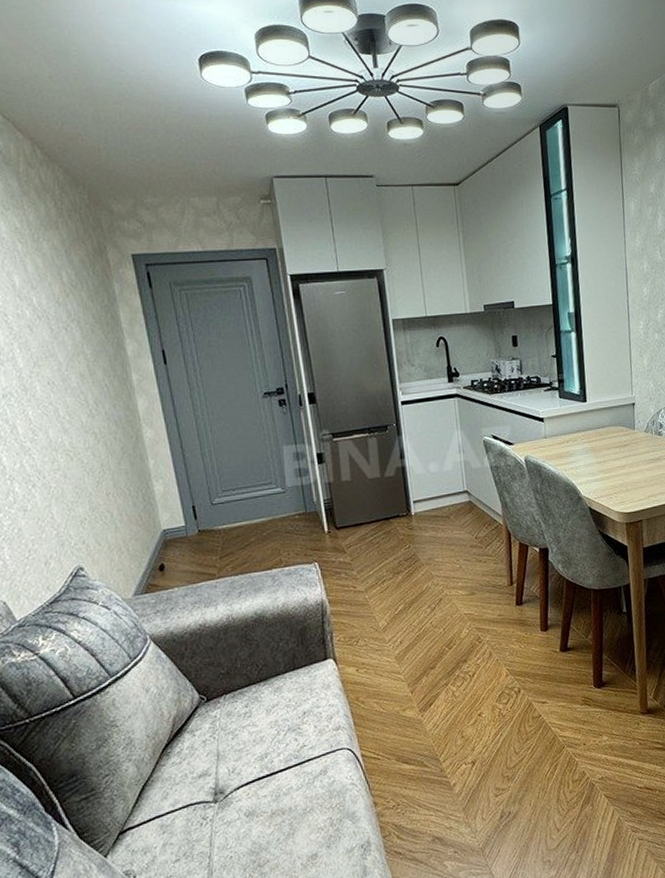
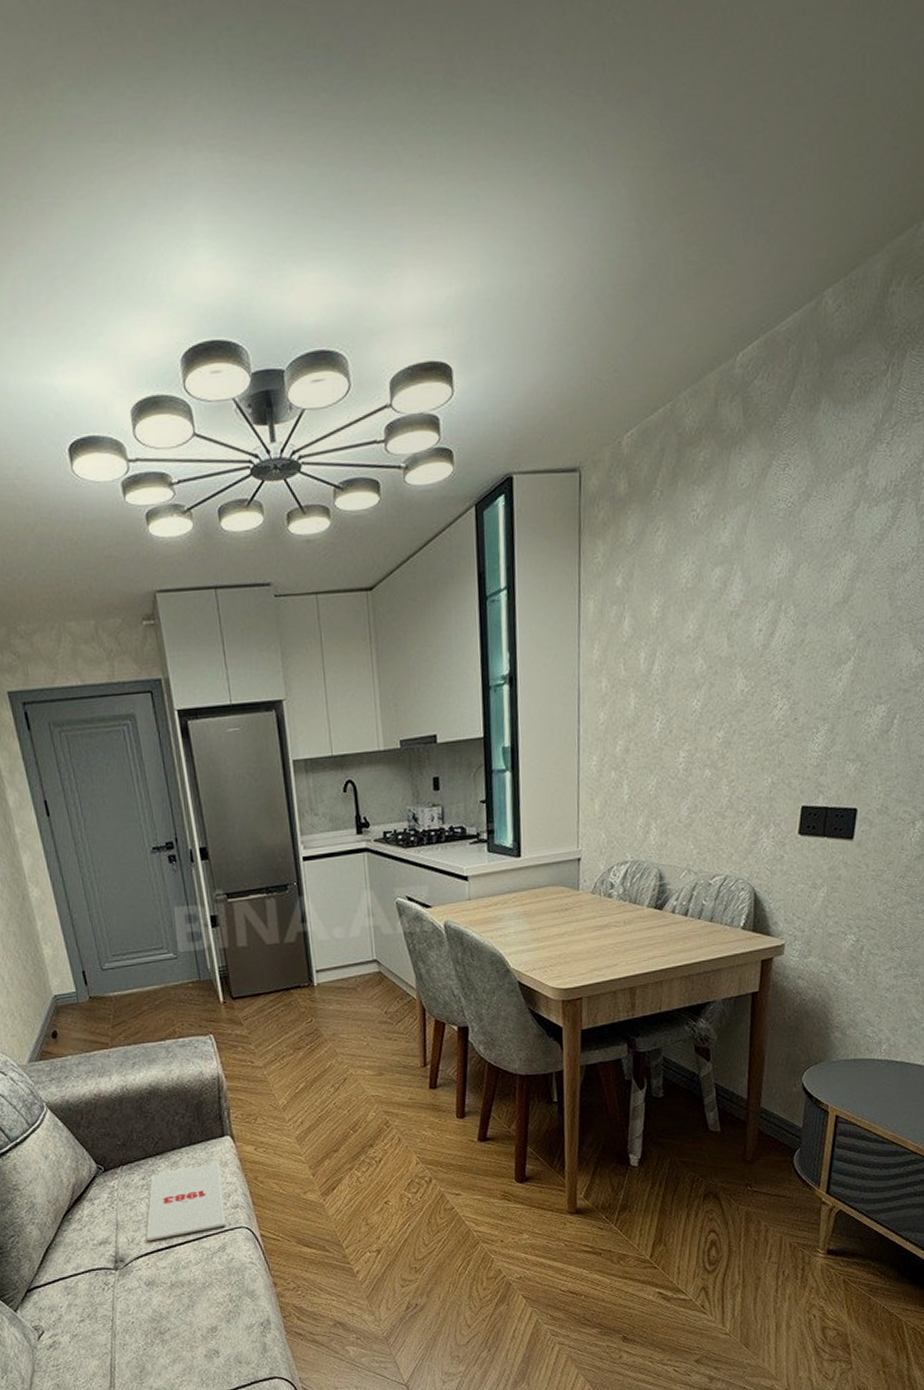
magazine: none [247,685,328,770] -> present [145,1163,226,1241]

